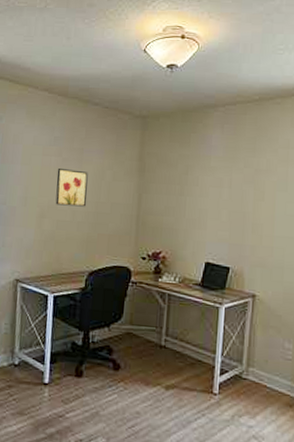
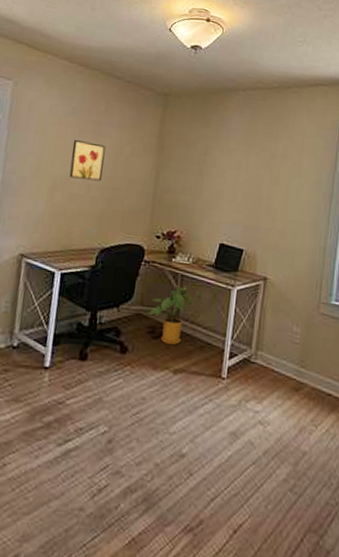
house plant: none [139,305,191,363] -> present [149,286,203,346]

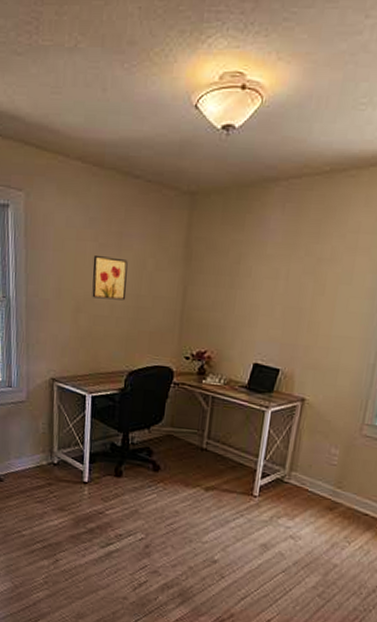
house plant: present [149,286,203,346] -> none [180,407,235,465]

